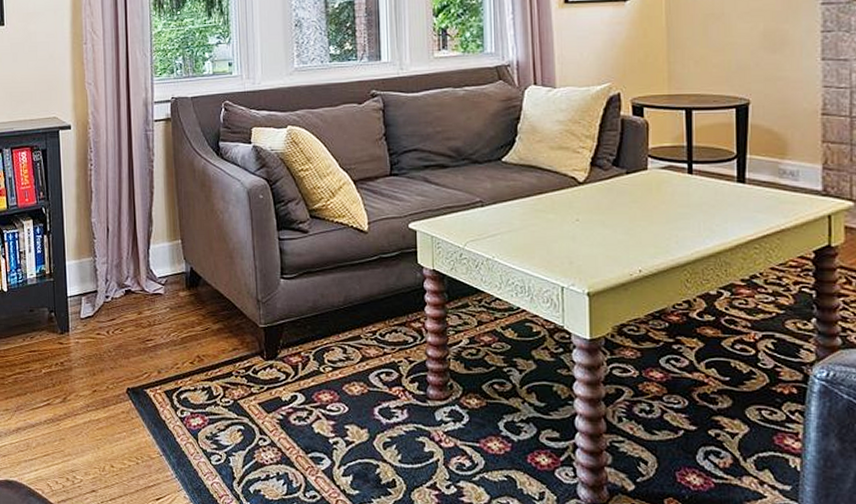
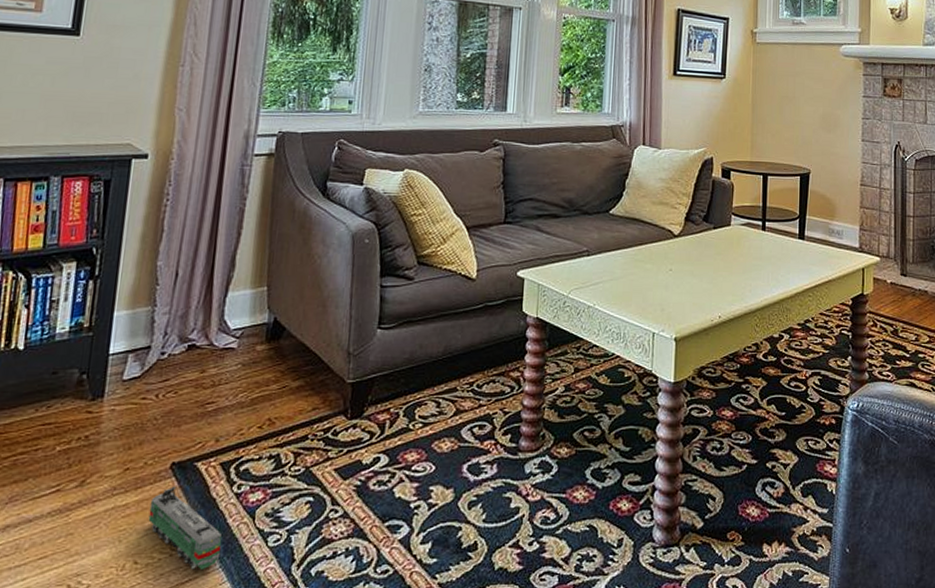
toy train: none [116,407,175,477] -> present [148,486,222,570]

